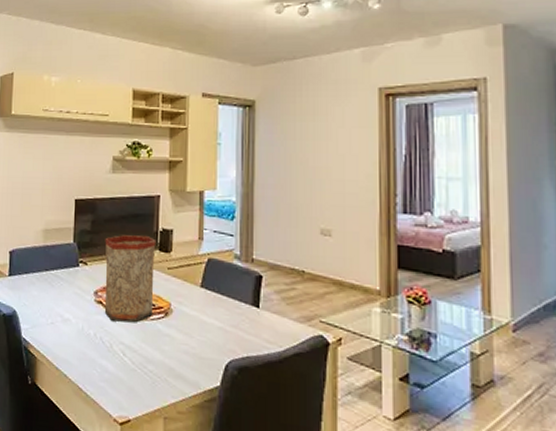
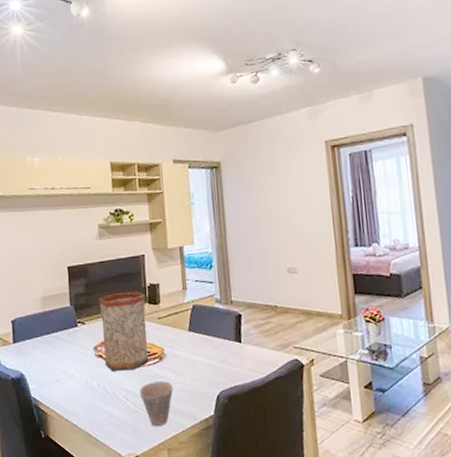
cup: none [138,339,176,391] -> present [139,381,173,427]

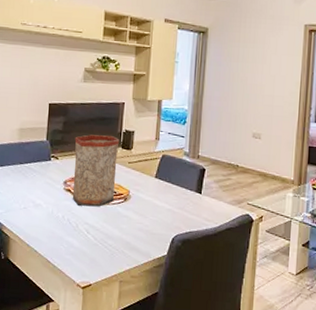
cup: present [139,381,173,427] -> none [100,219,133,261]

